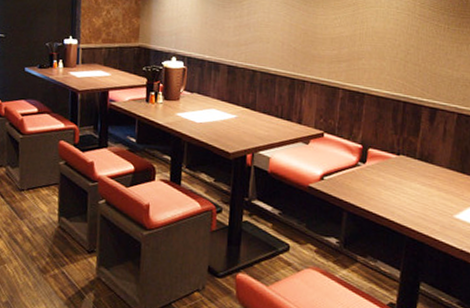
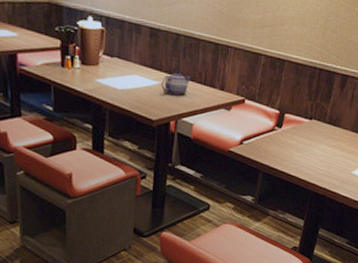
teapot: none [238,105,267,129] -> present [161,71,190,96]

